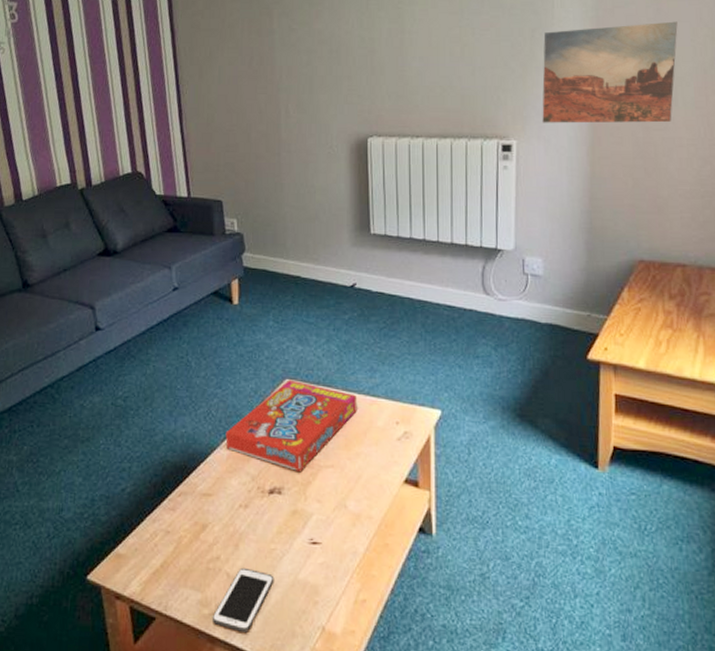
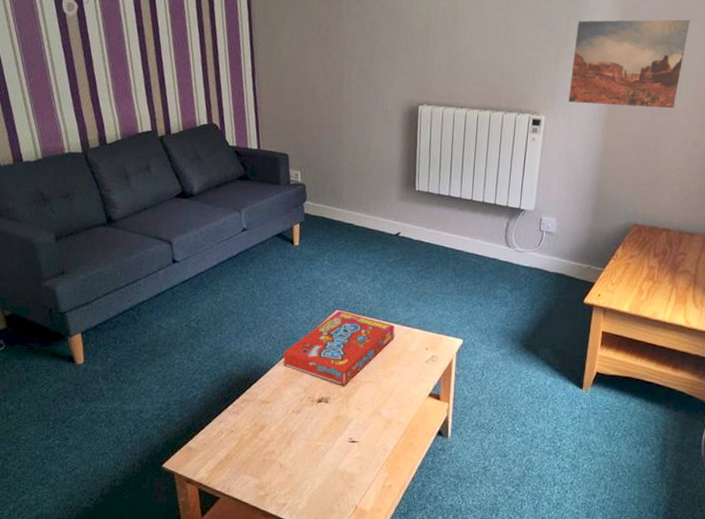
cell phone: present [211,567,274,632] -> none [266,459,319,509]

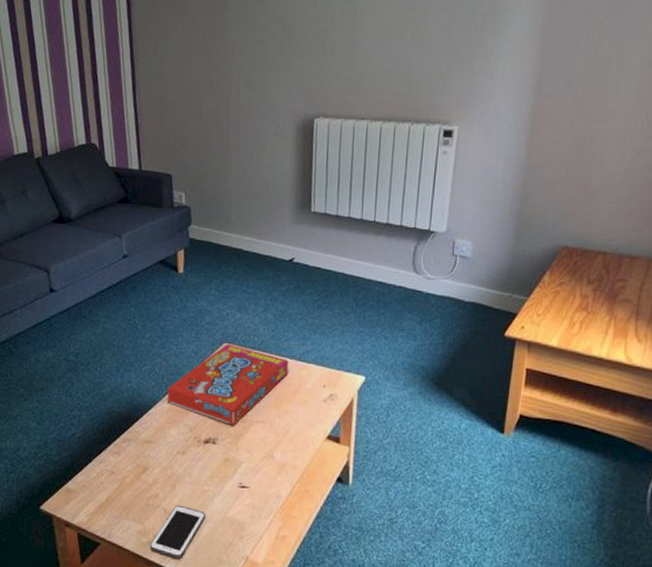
cell phone: none [266,459,319,509] -> present [149,505,206,559]
wall art: present [568,19,690,109] -> none [485,11,629,114]

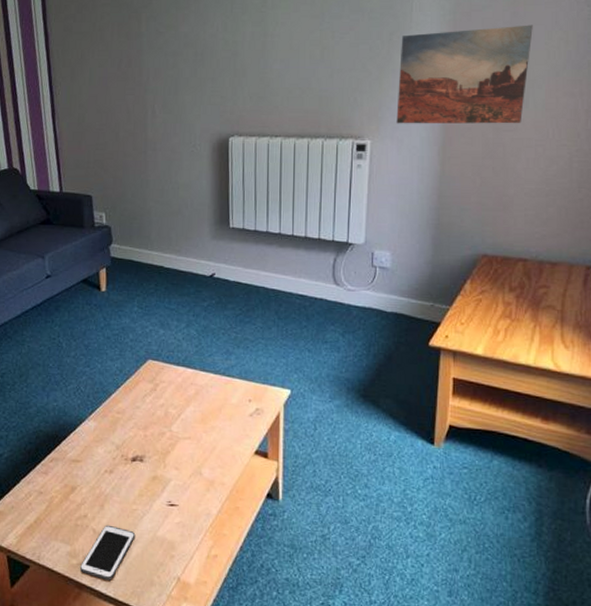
snack box: present [167,343,289,425] -> none [93,360,214,442]
wall art: none [485,11,629,114] -> present [396,25,533,124]

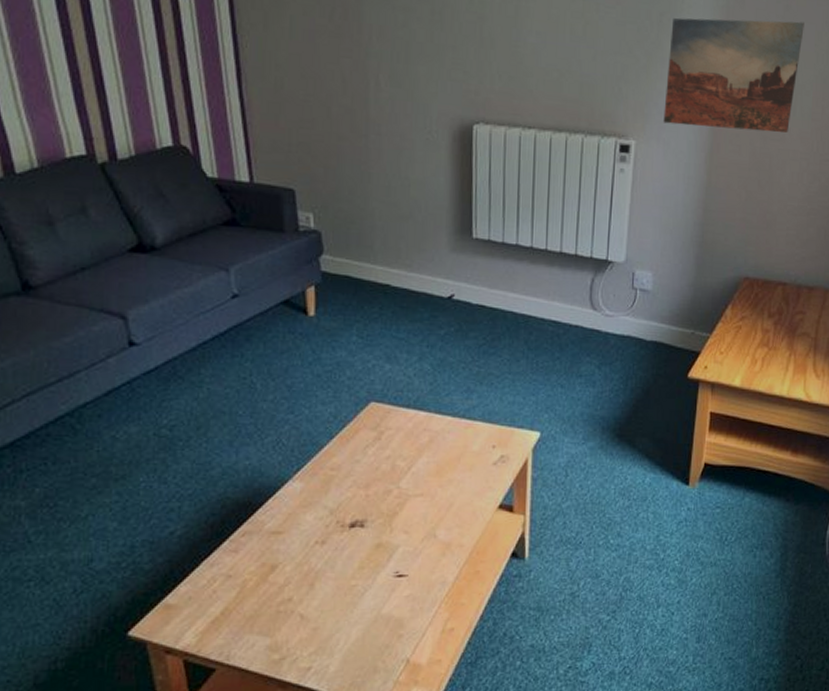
cell phone: present [79,524,136,580] -> none [282,607,355,674]

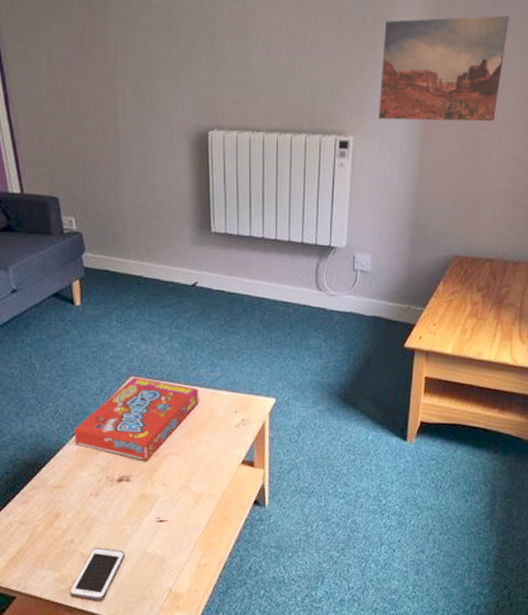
cell phone: none [282,607,355,674] -> present [69,547,125,601]
snack box: none [299,402,452,502] -> present [74,377,199,460]

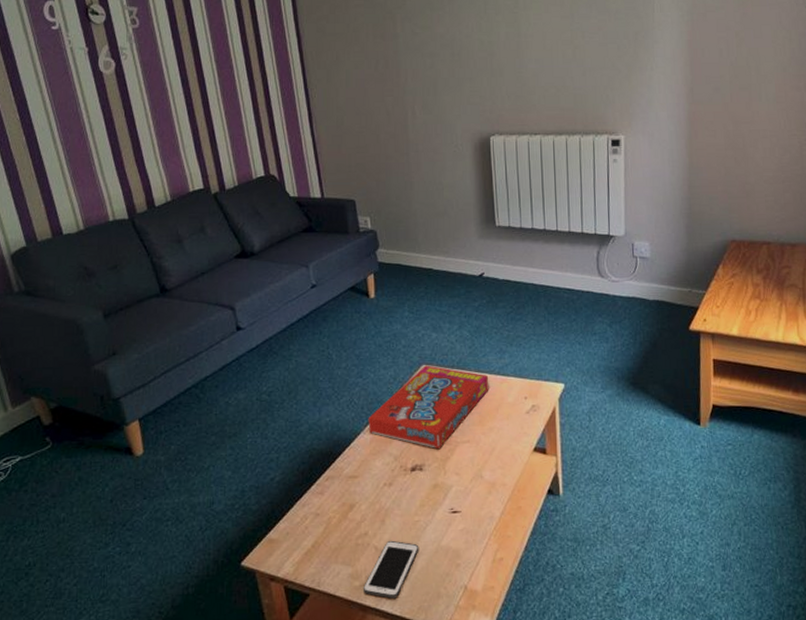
wall art: present [378,15,509,122] -> none [646,24,761,119]

